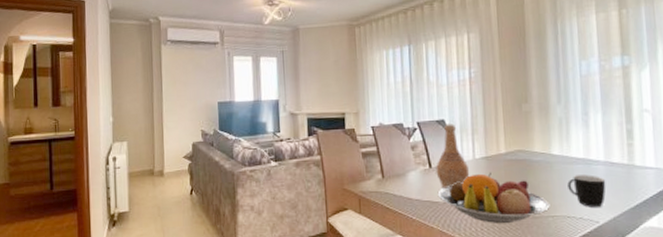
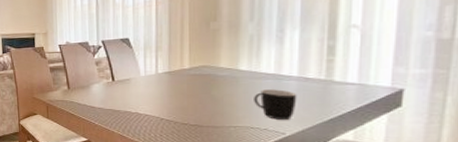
vase: present [436,124,470,189] -> none [118,42,152,99]
fruit bowl: present [437,172,550,224] -> none [119,85,233,132]

